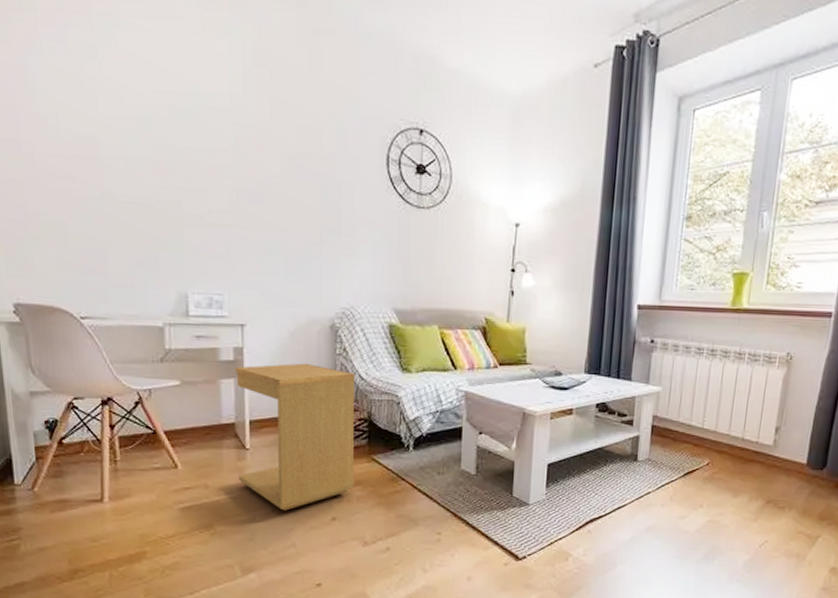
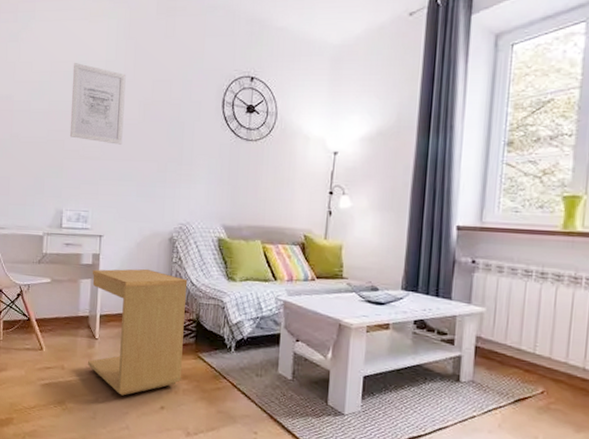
wall art: none [184,95,262,209] -> present [69,63,126,145]

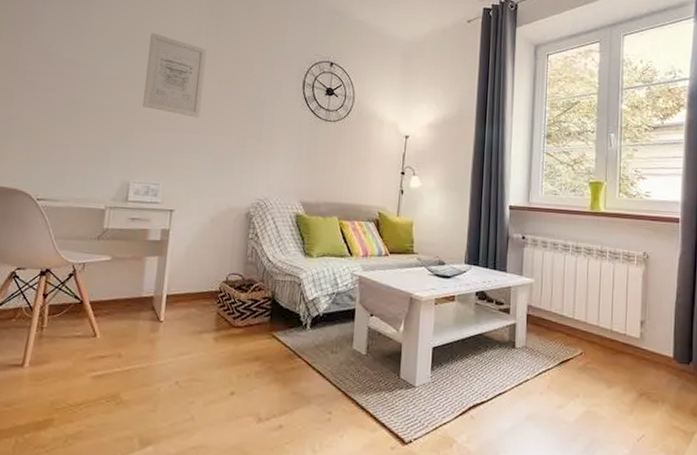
side table: present [88,268,188,396] -> none [150,245,264,383]

